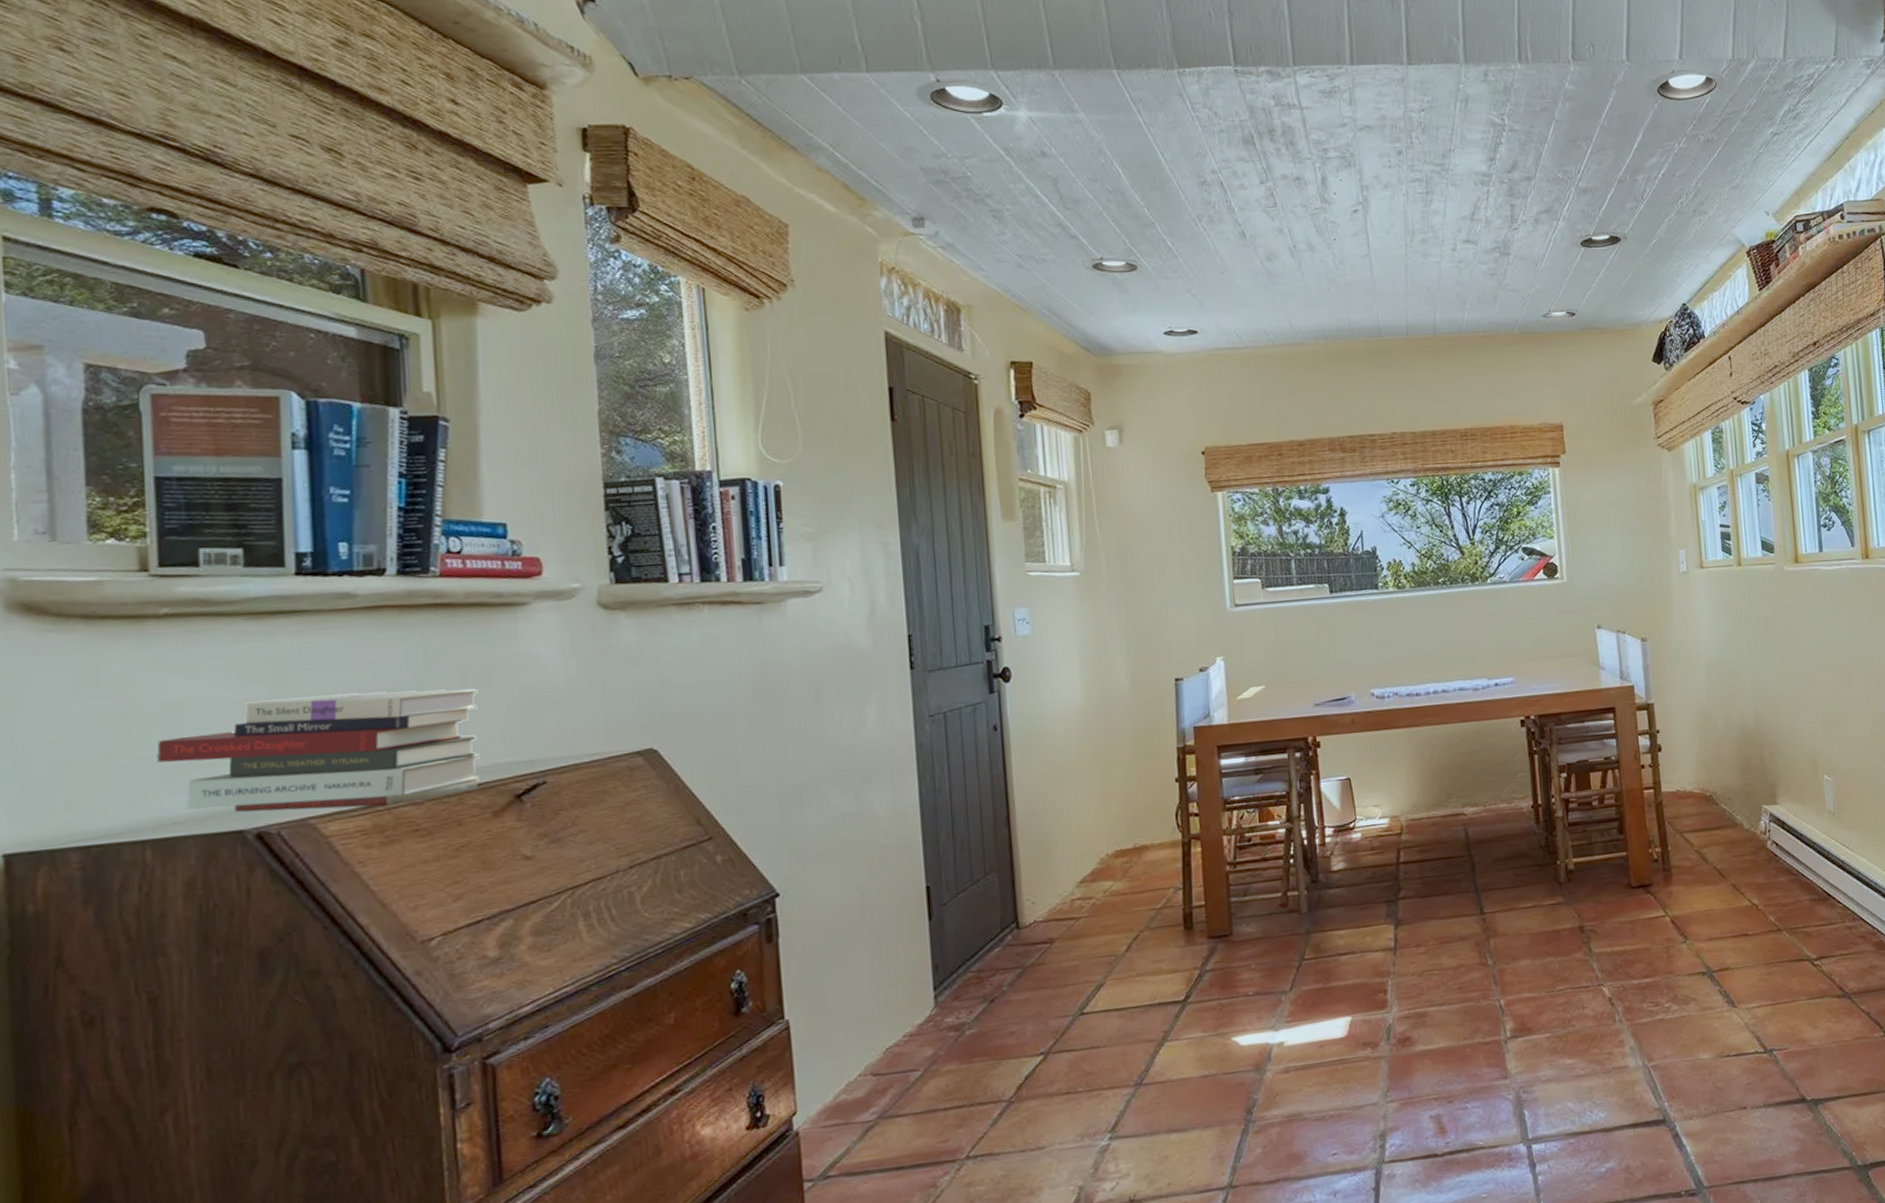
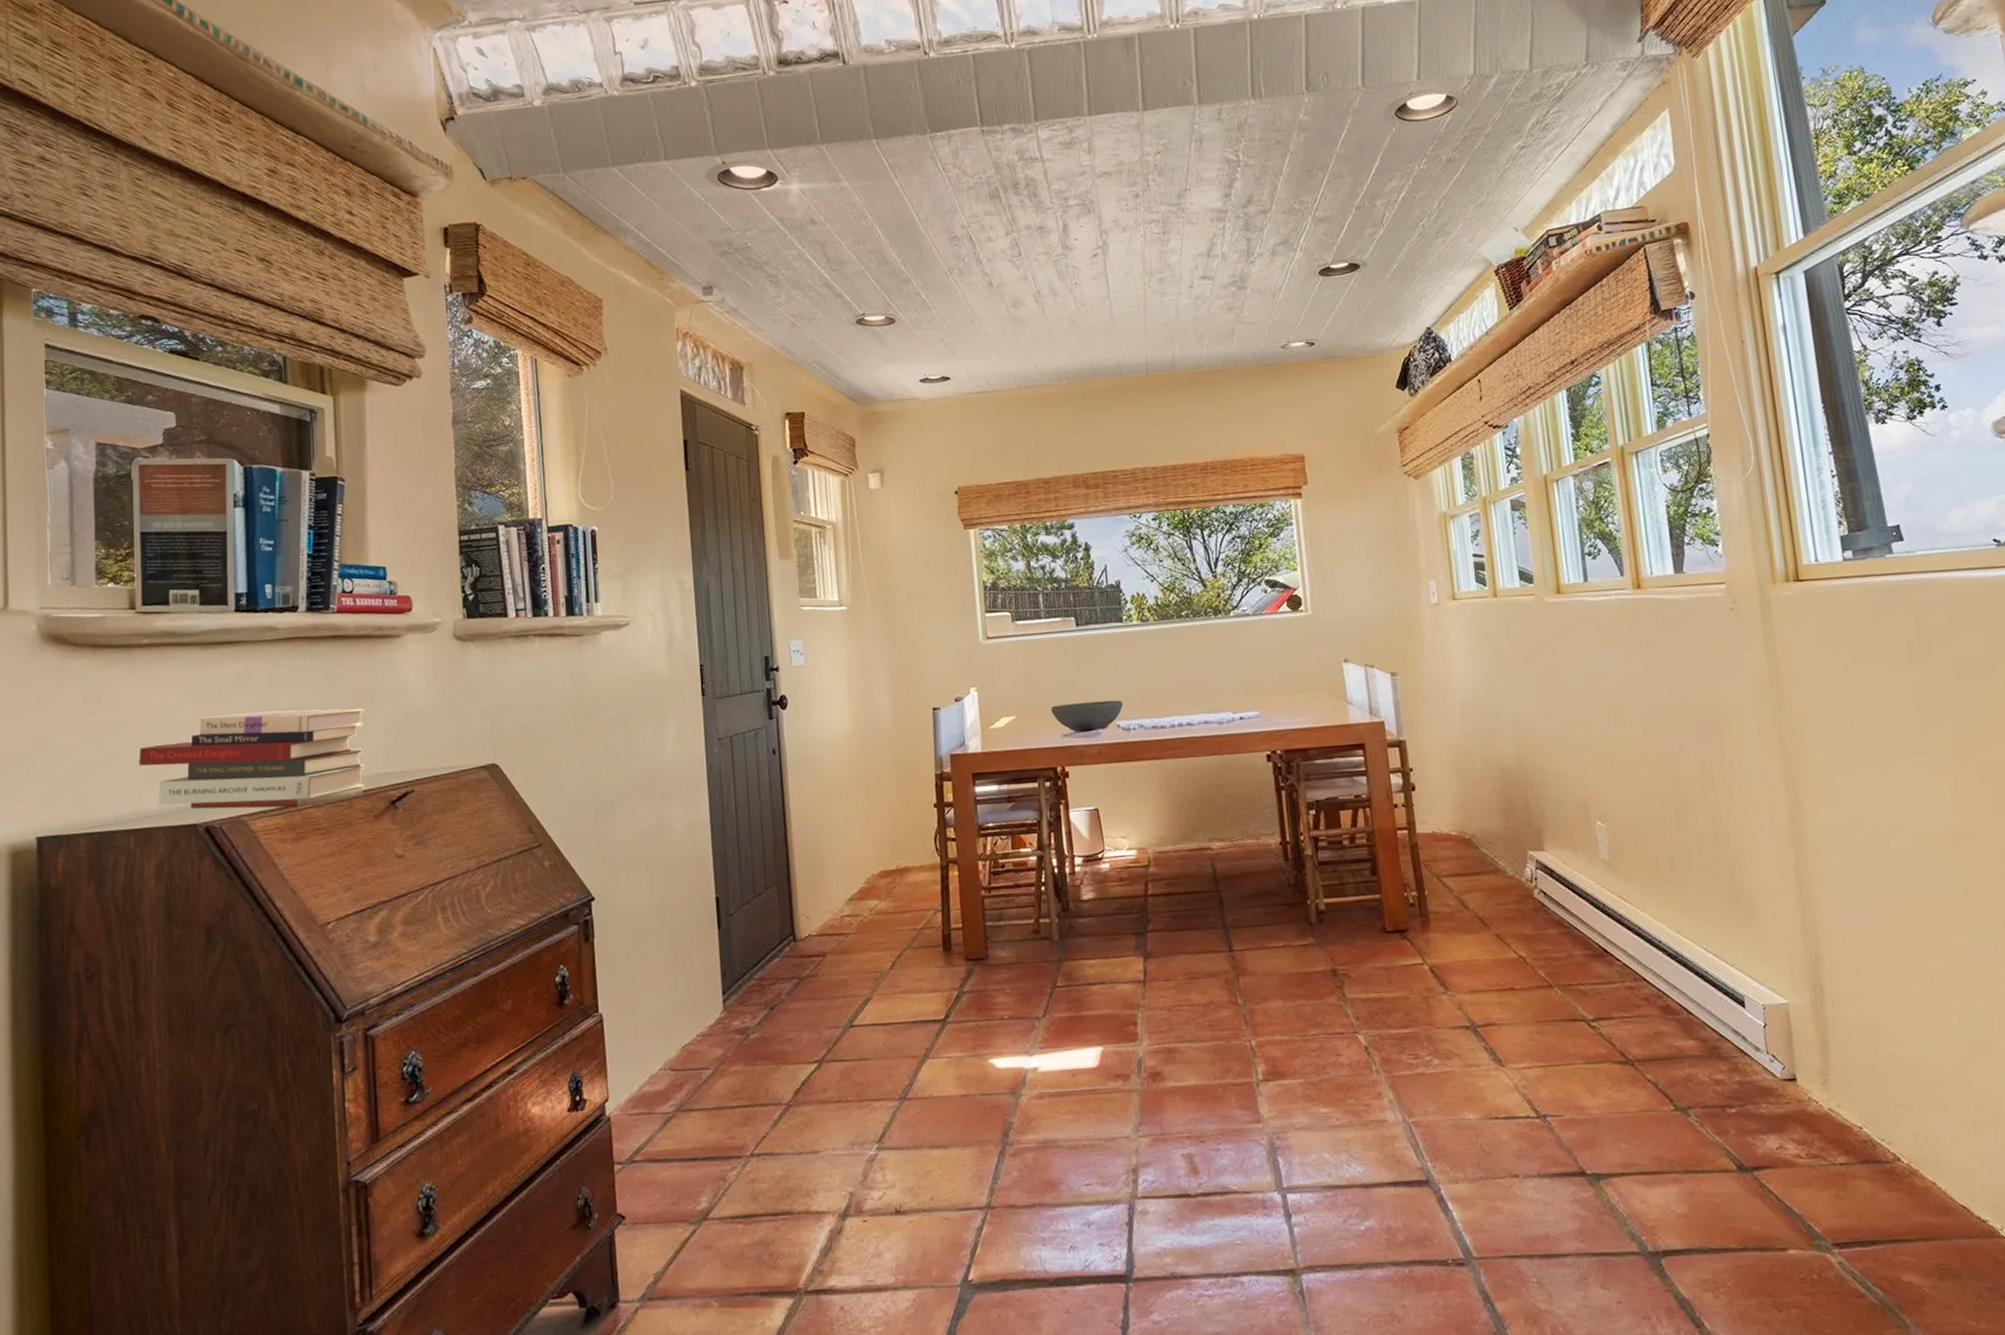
bowl: none [1302,668,1378,701] -> present [1051,700,1124,732]

